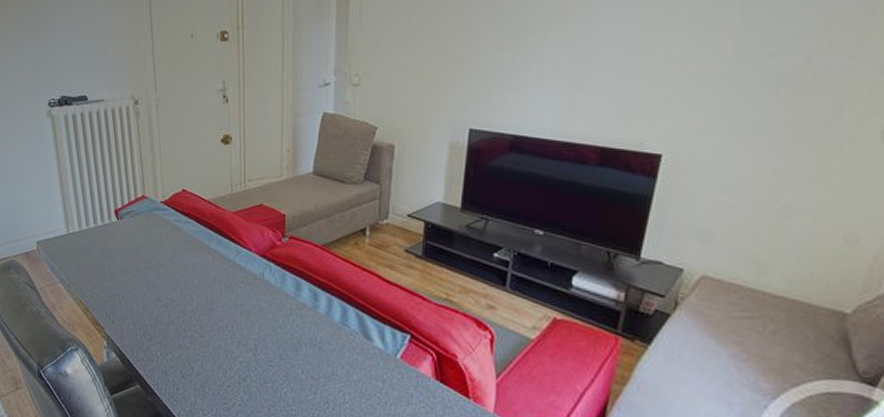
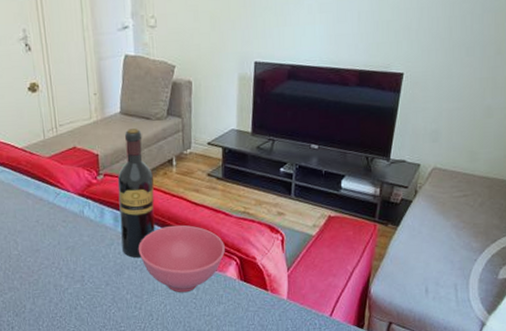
wine bottle: none [302,191,342,335] -> present [117,128,155,258]
bowl: none [318,302,420,384] -> present [138,224,225,293]

